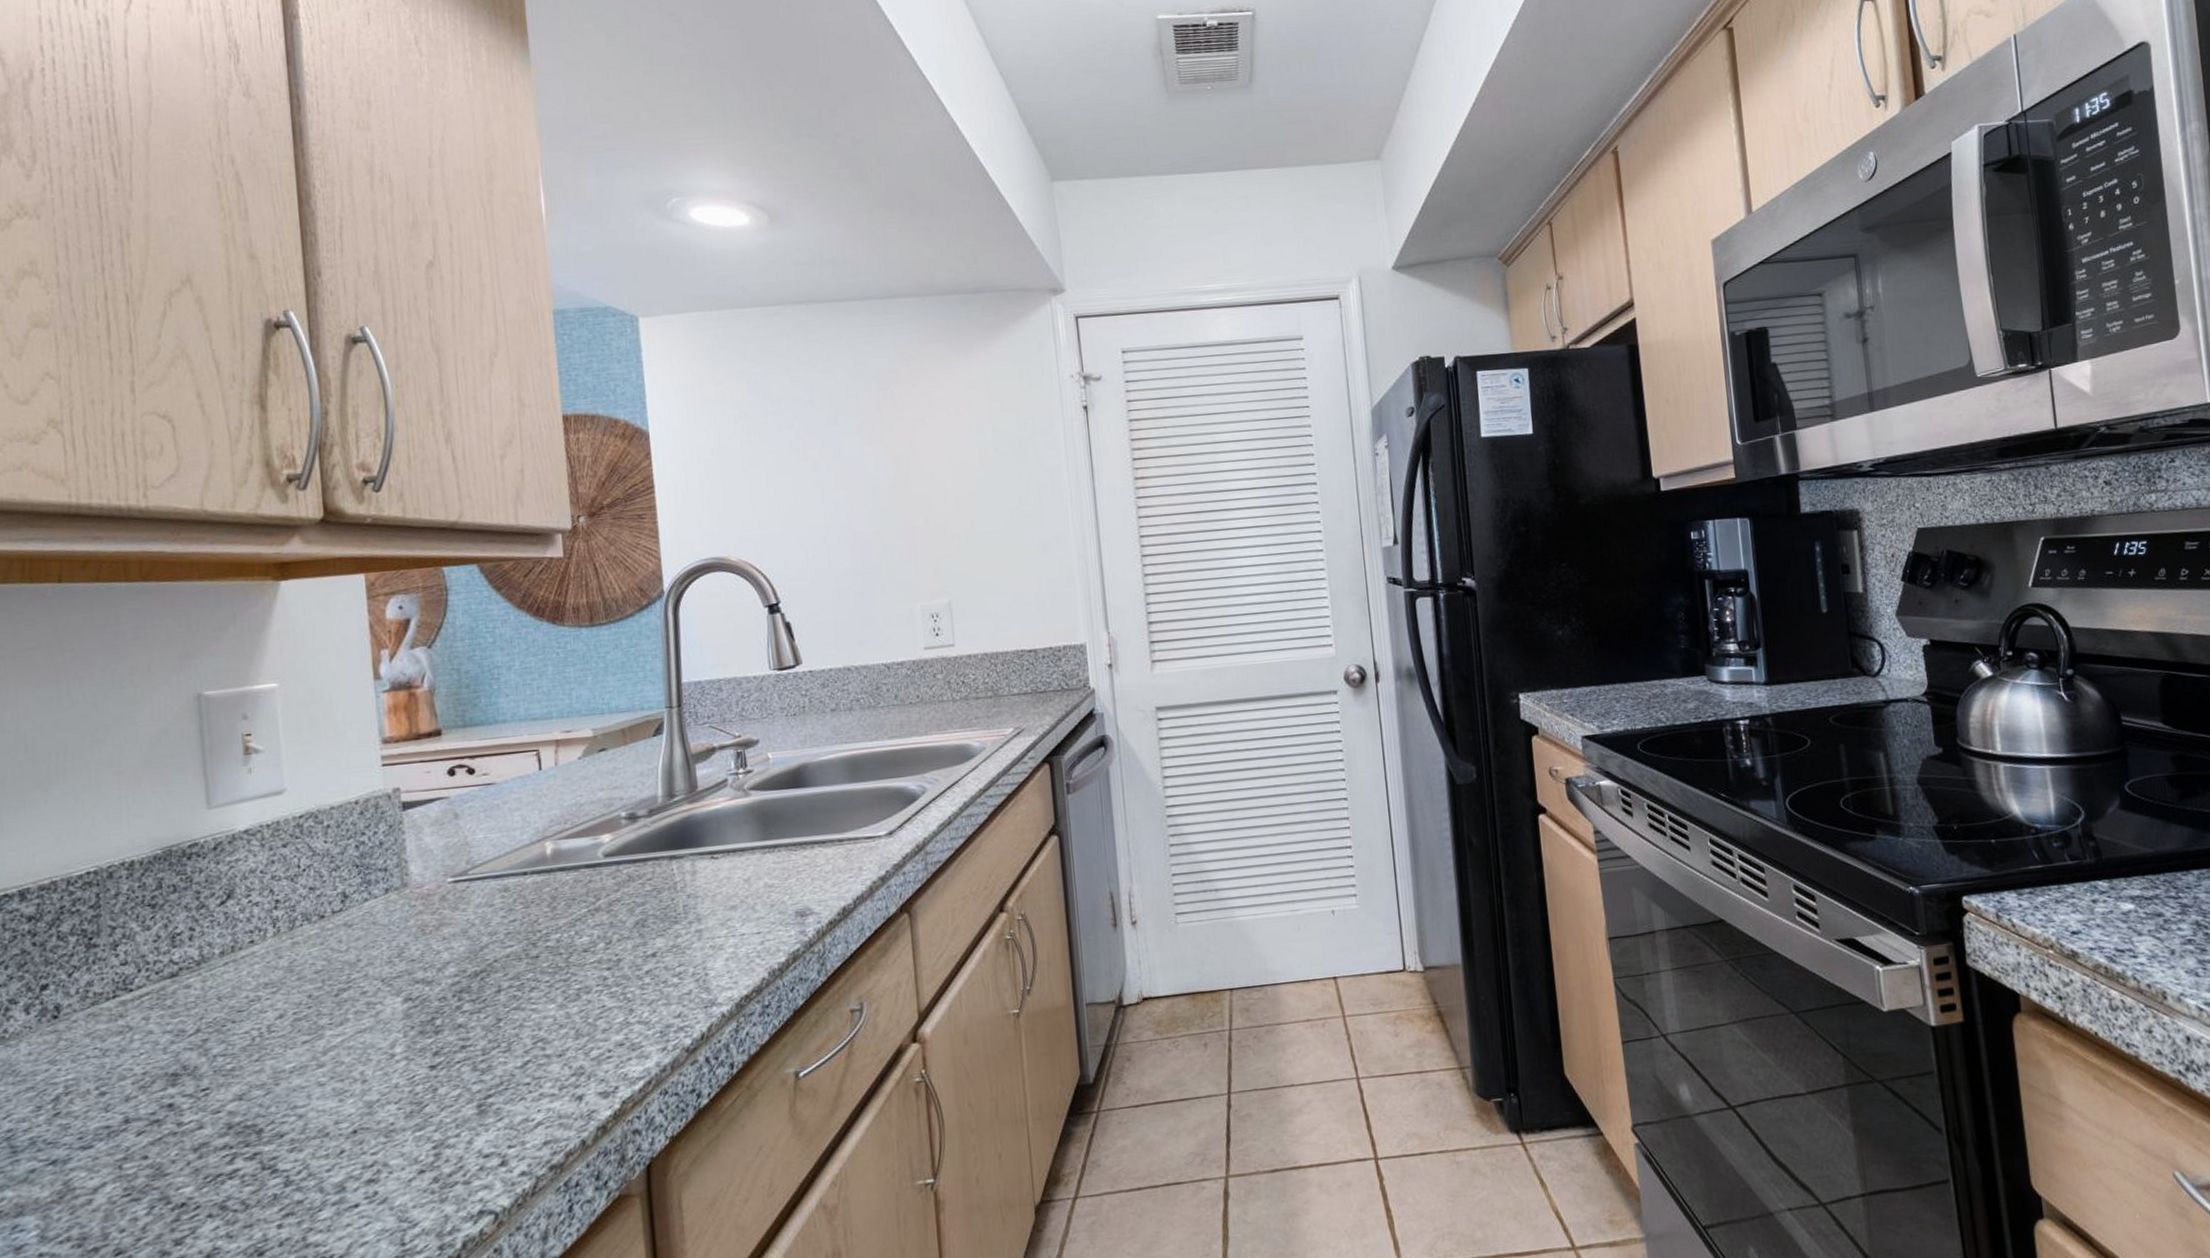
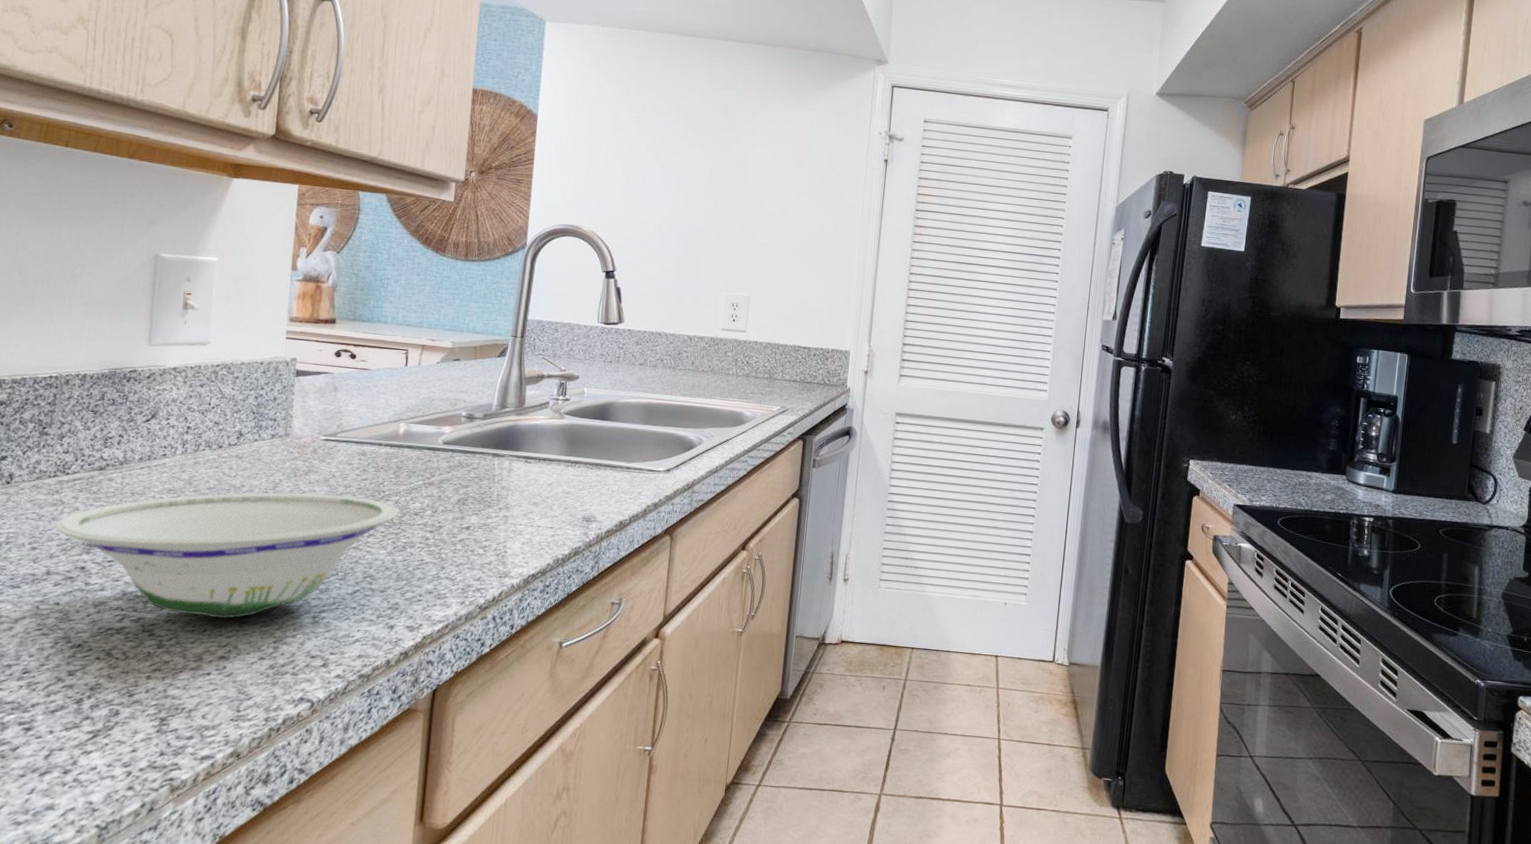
bowl: none [124,942,563,1138] -> present [54,492,399,619]

